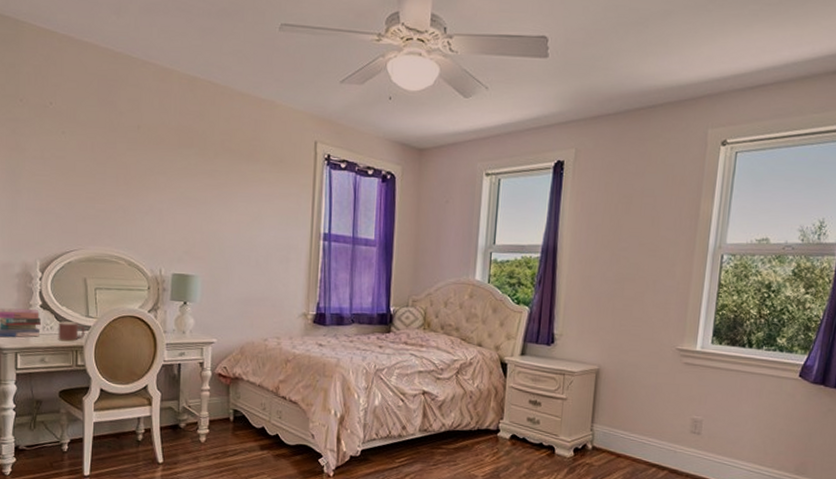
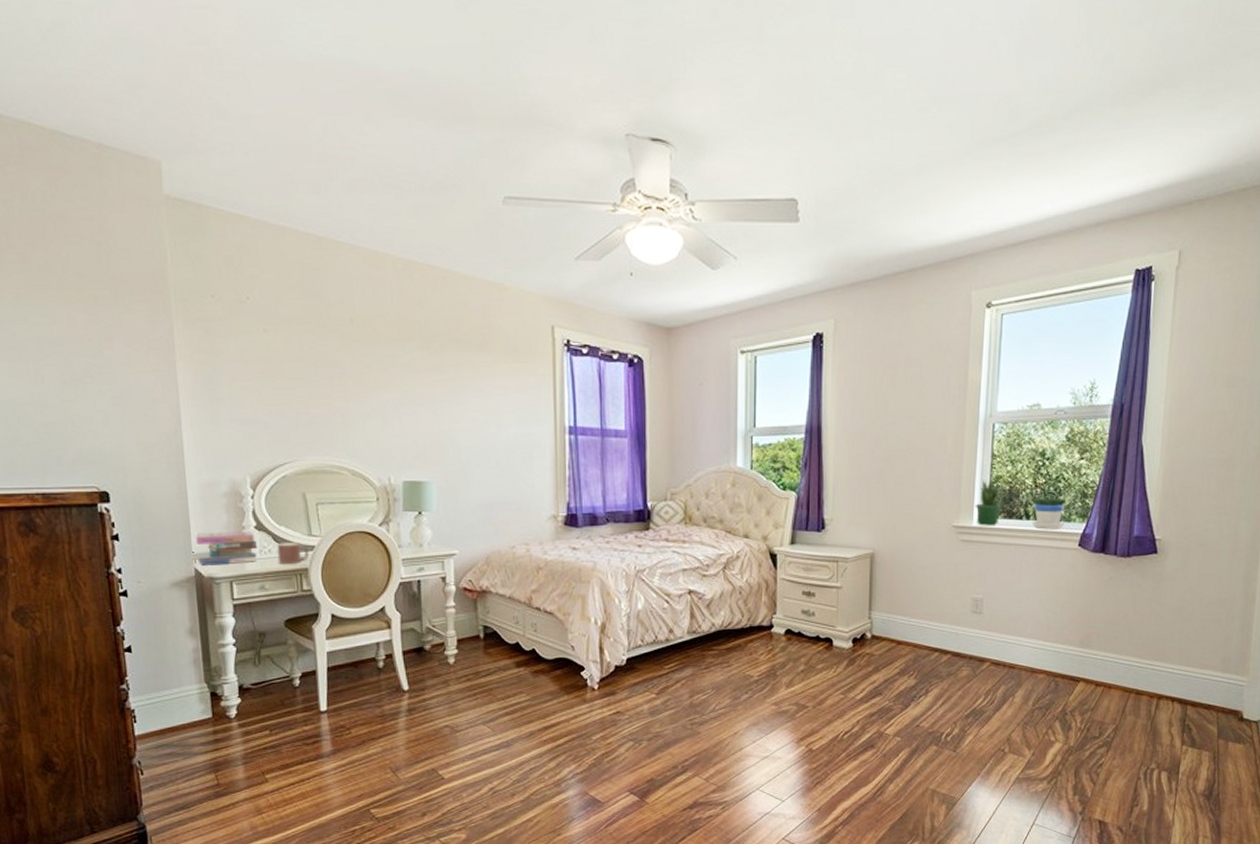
planter: none [700,306,726,352] -> present [975,479,1002,526]
flowerpot: none [755,327,790,360] -> present [1032,498,1067,530]

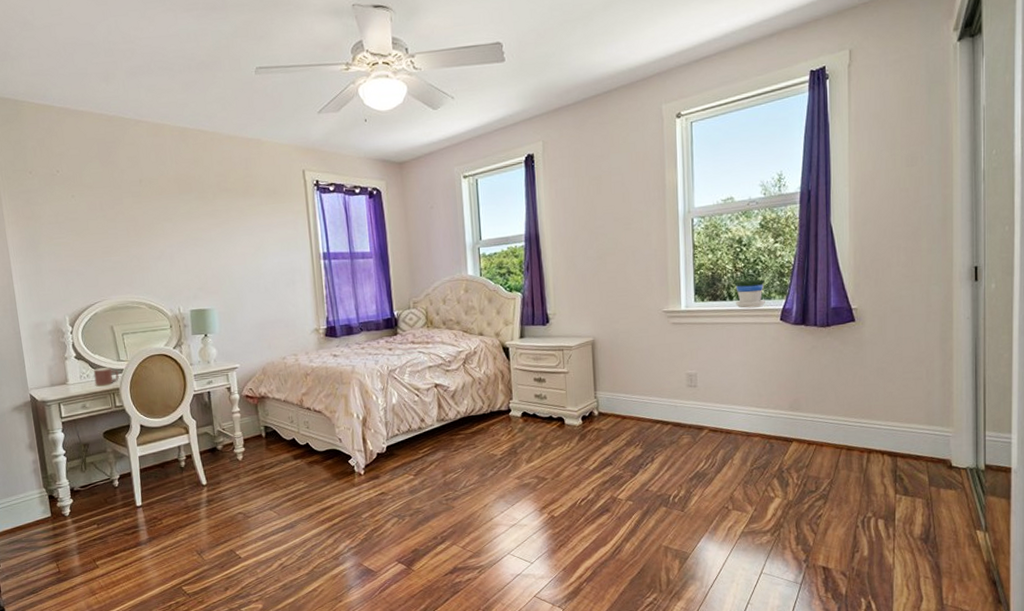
books: present [190,530,258,566] -> none [25,360,79,392]
planter: present [975,479,1002,526] -> none [682,267,706,310]

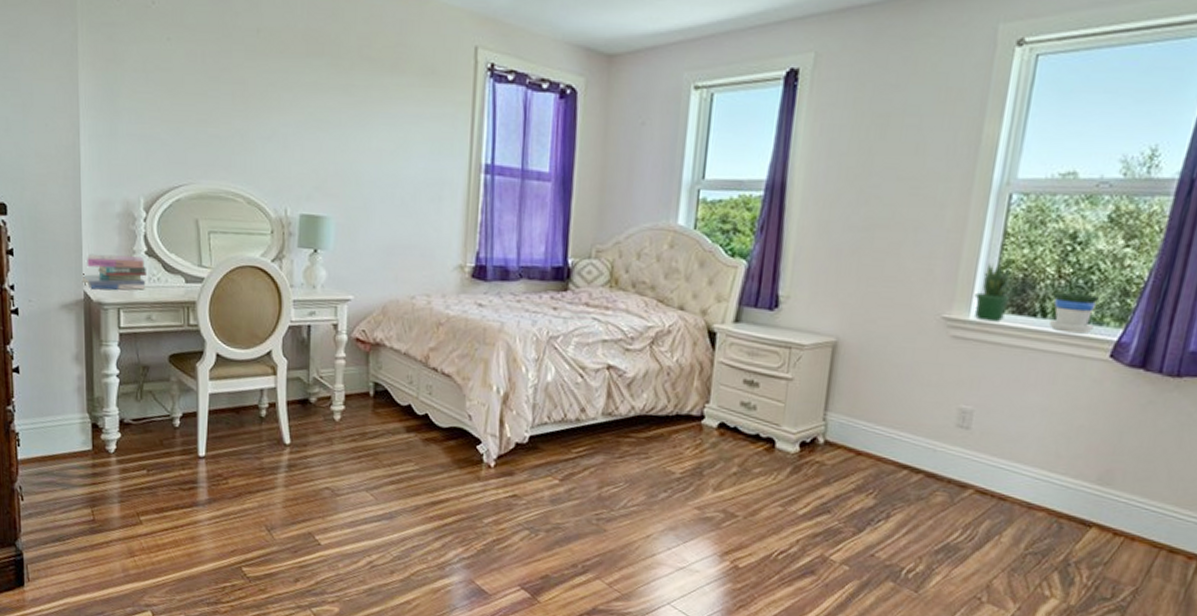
books: none [25,360,79,392] -> present [80,254,148,290]
mug: present [93,367,119,387] -> none [166,271,198,297]
planter: none [682,267,706,310] -> present [975,262,1012,322]

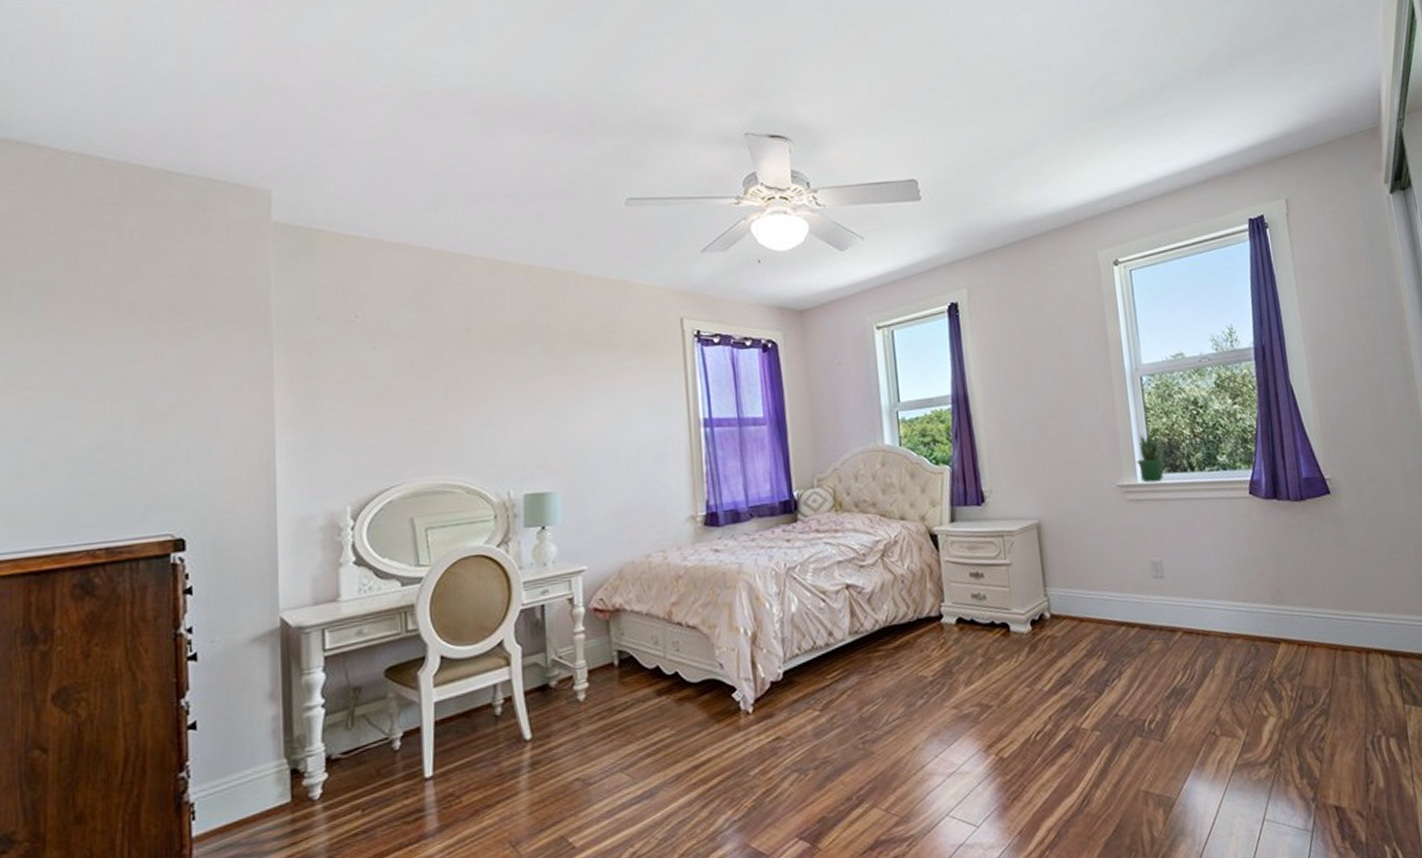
books: present [80,254,148,290] -> none [276,567,357,614]
flowerpot: present [1049,291,1101,334] -> none [1194,445,1231,481]

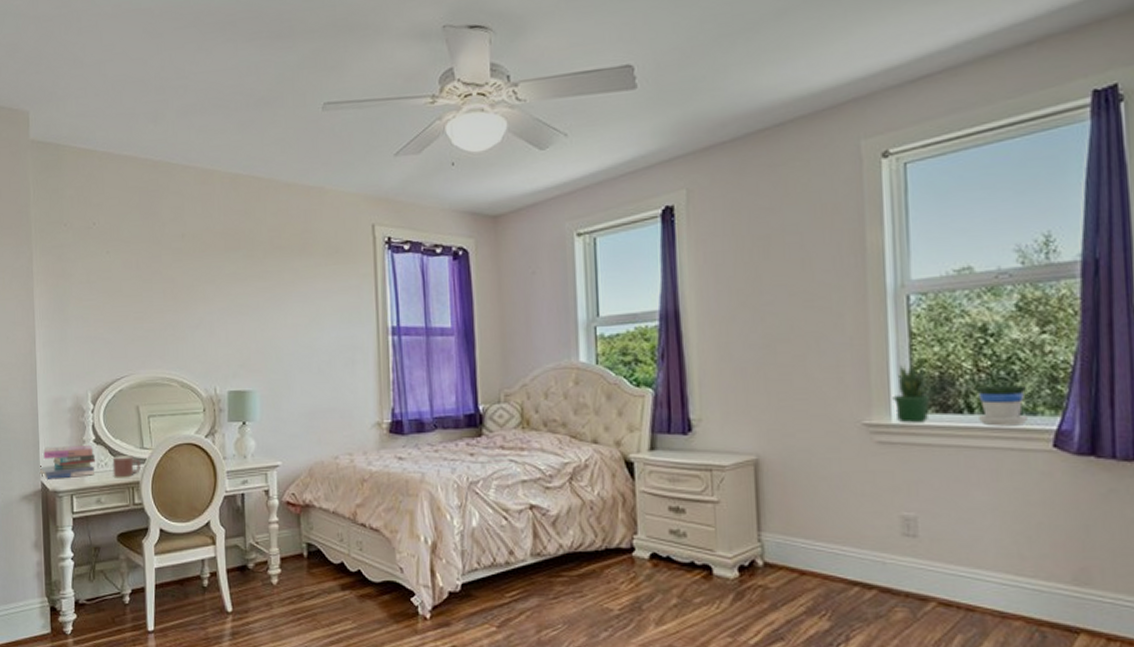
books: none [276,567,357,614] -> present [38,444,96,479]
mug: none [379,575,416,604] -> present [112,456,141,478]
flowerpot: none [1194,445,1231,481] -> present [975,384,1028,427]

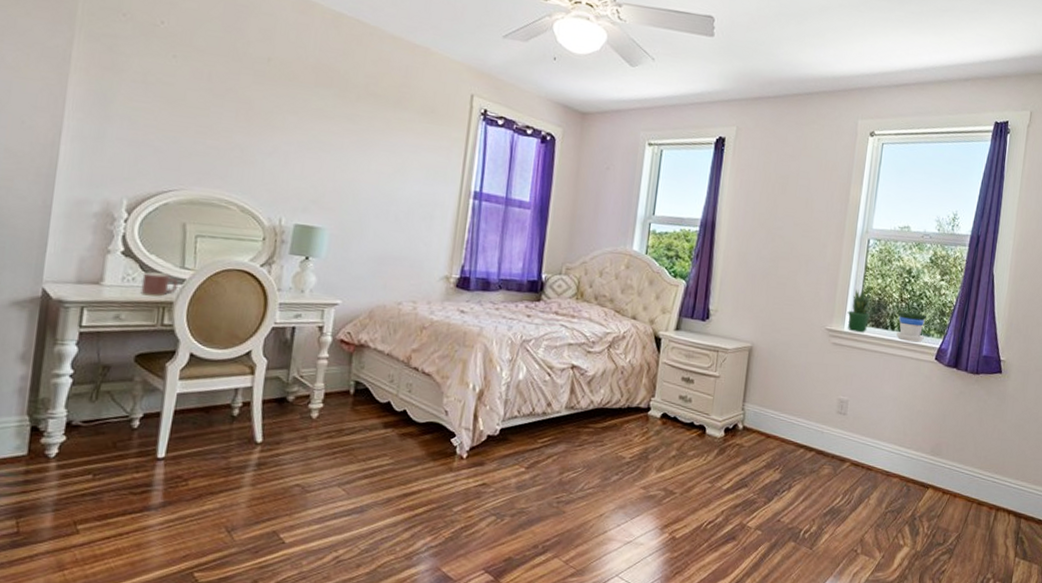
books: present [38,444,96,479] -> none [40,251,122,289]

